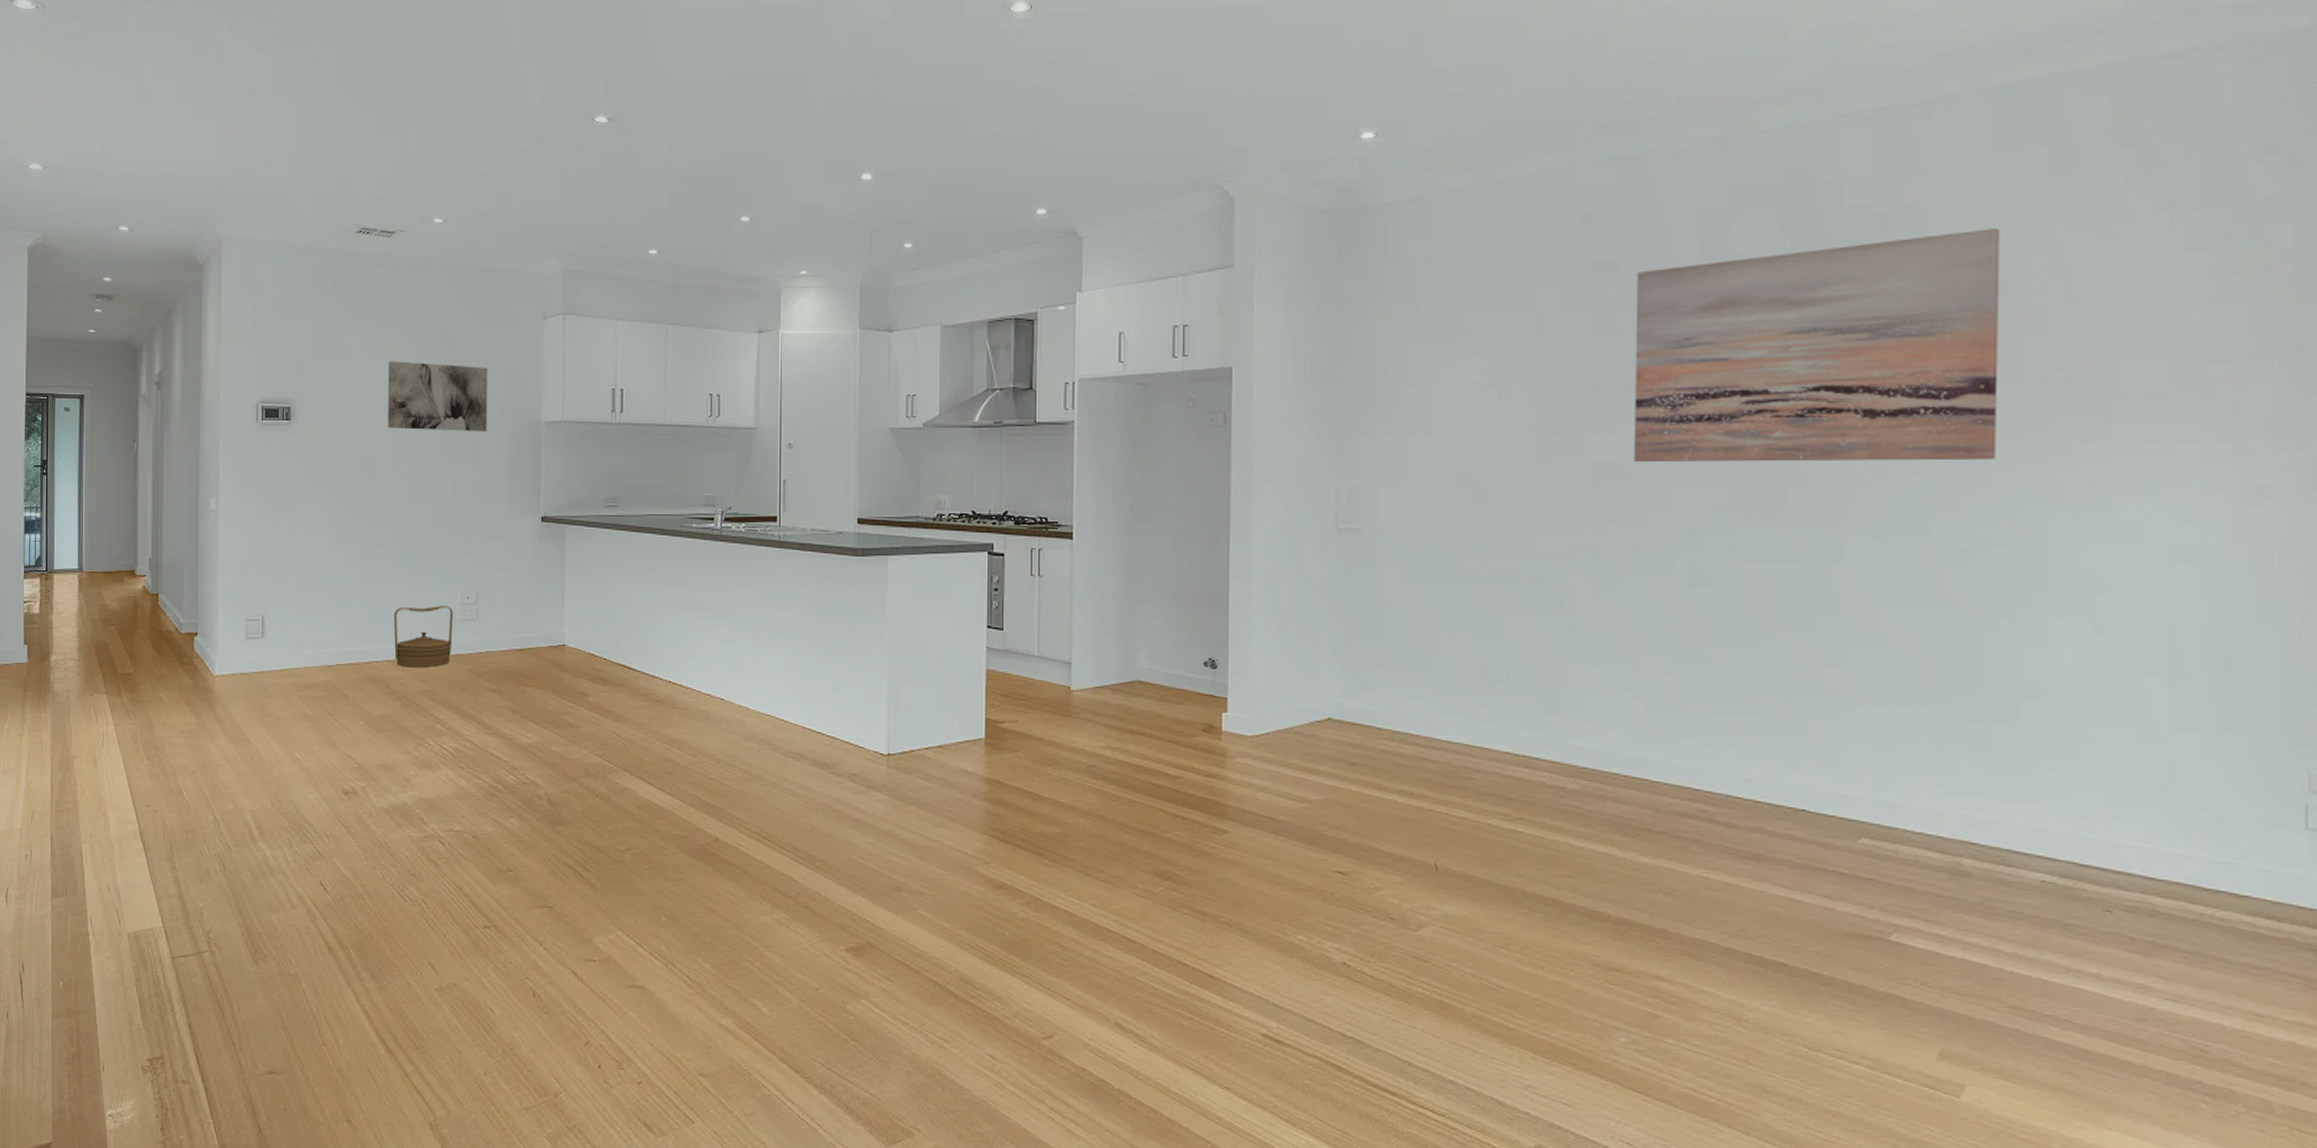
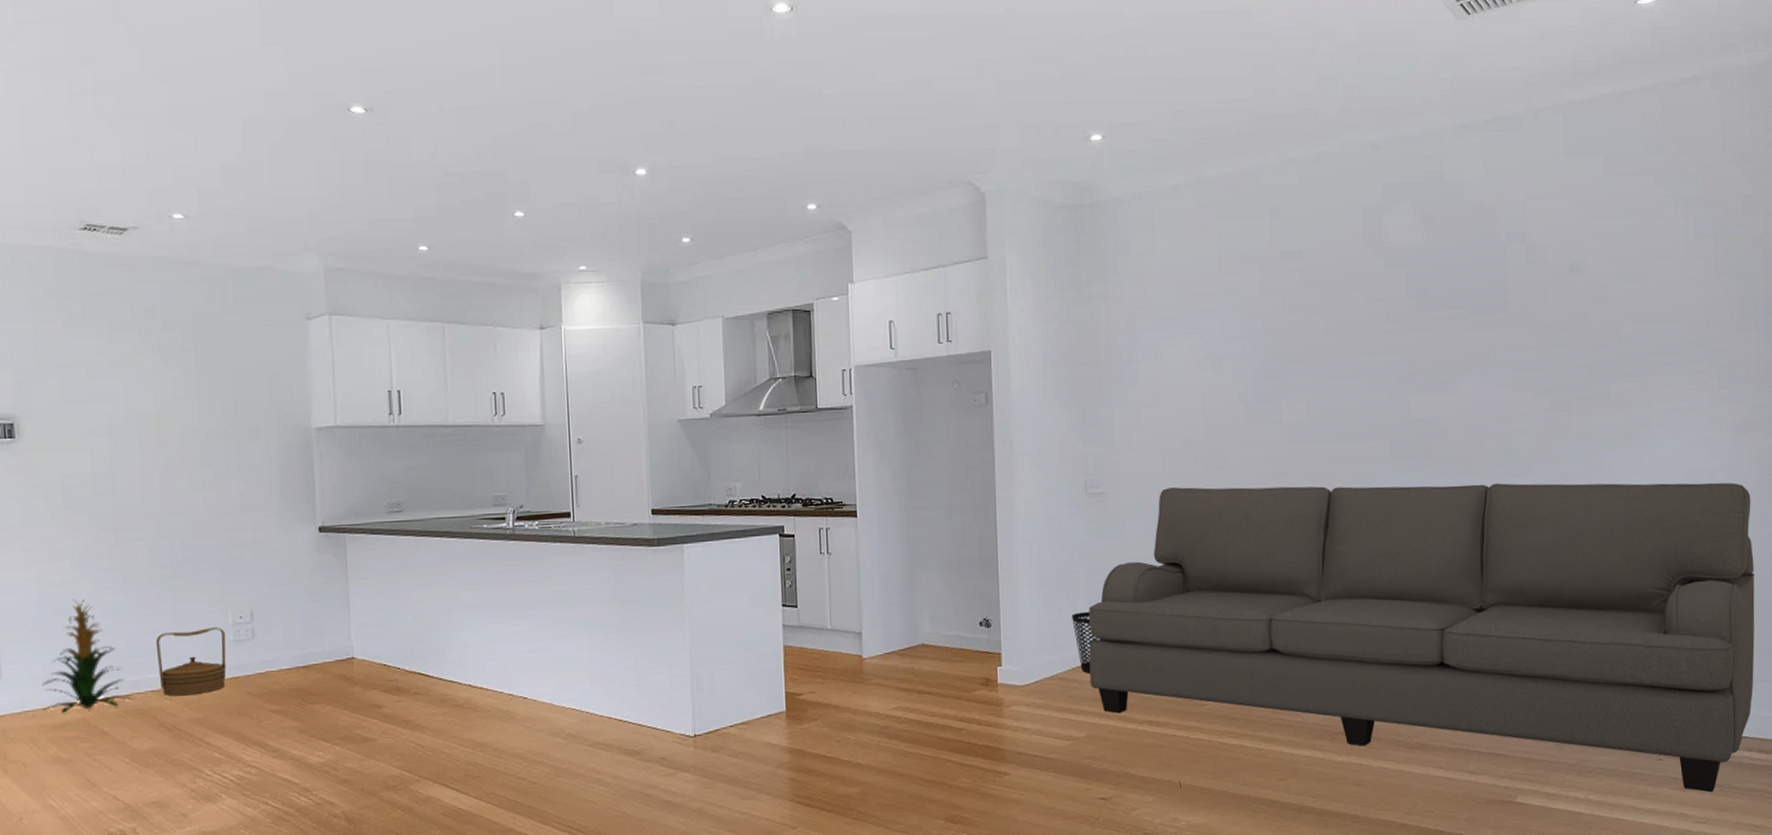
indoor plant: none [297,571,370,674] -> present [42,599,132,713]
wall art: present [388,361,488,431] -> none [130,369,251,442]
wastebasket: none [1312,660,1344,730] -> present [1072,611,1099,674]
sofa: none [1331,528,2268,963] -> present [1089,482,1755,793]
wall art: present [1634,228,2000,463] -> none [1315,221,1576,423]

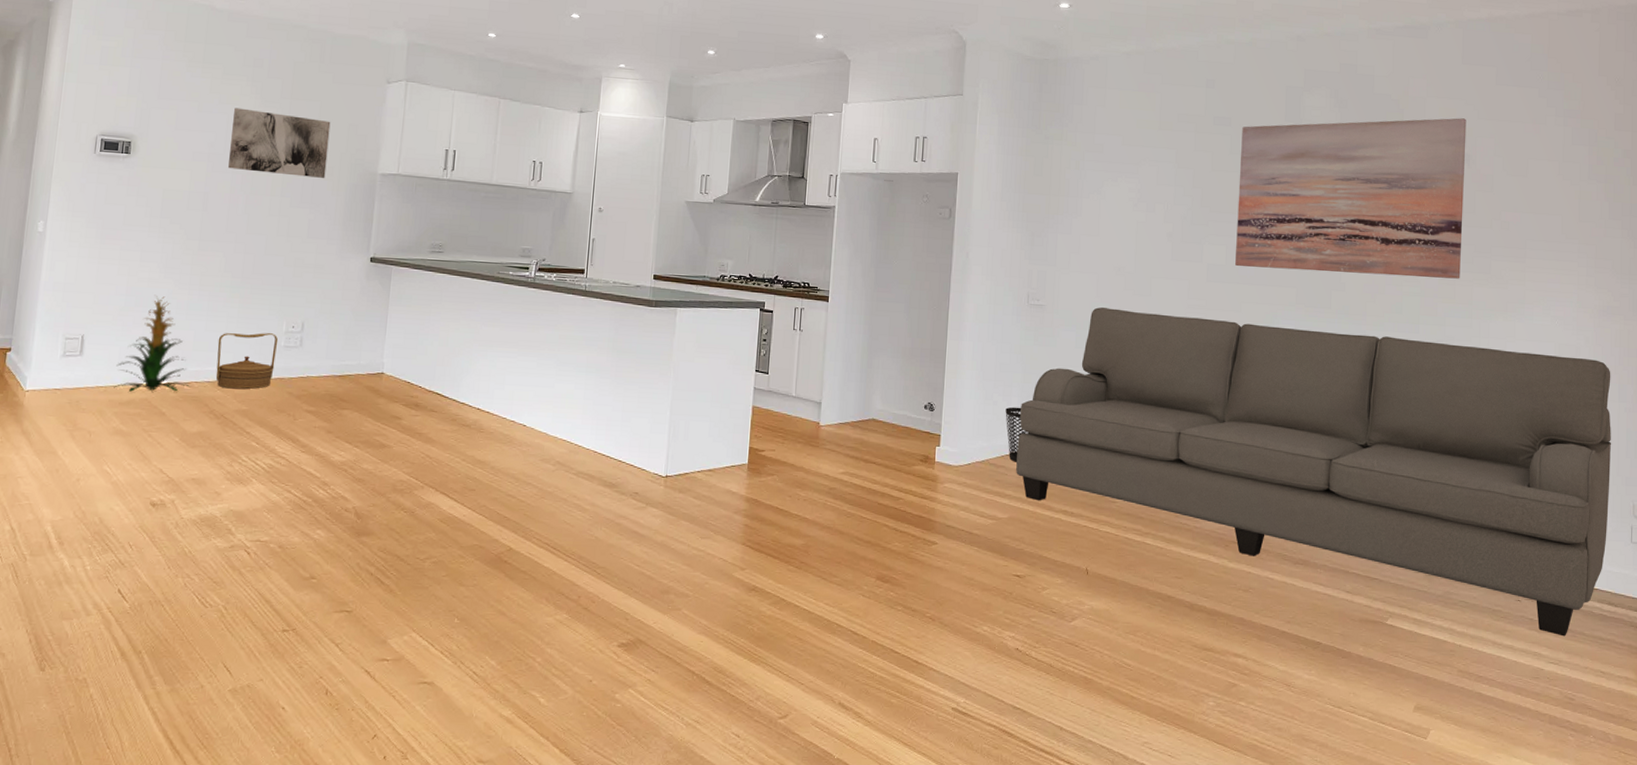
wall art: none [130,369,251,442] -> present [228,108,331,178]
wall art: none [1315,221,1576,423] -> present [1235,118,1467,279]

